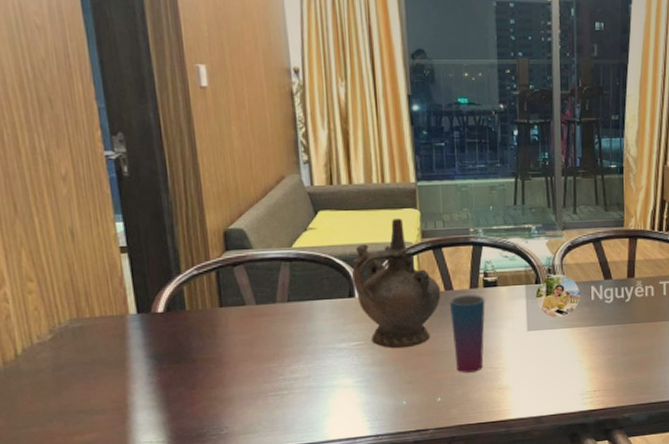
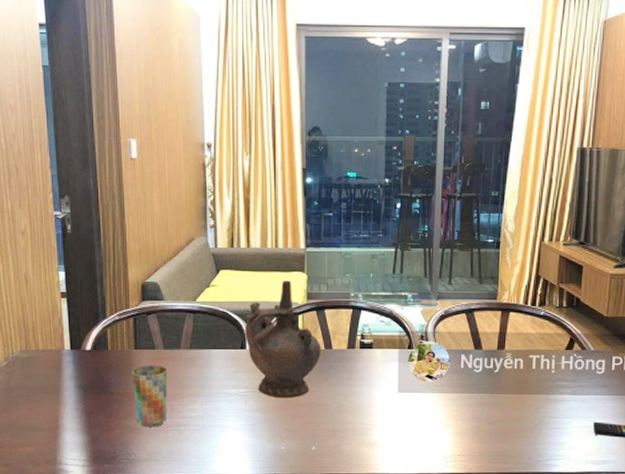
cup: none [217,323,265,396] -> present [131,365,168,427]
cup: present [449,294,485,373] -> none [328,353,361,426]

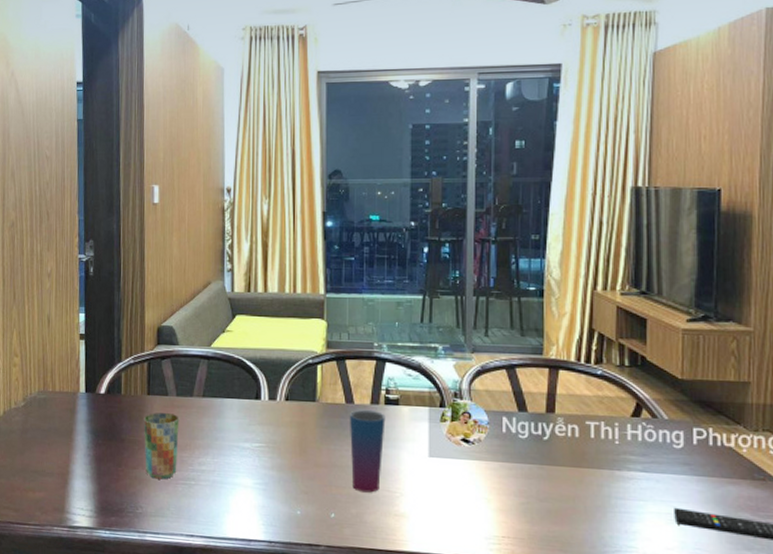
ceremonial vessel: present [244,280,321,399] -> none [259,327,342,457]
cup: none [328,353,361,426] -> present [349,409,386,493]

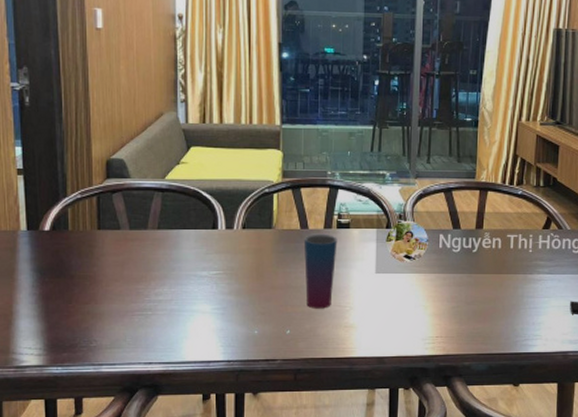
cup: present [143,412,179,480] -> none [94,246,134,312]

